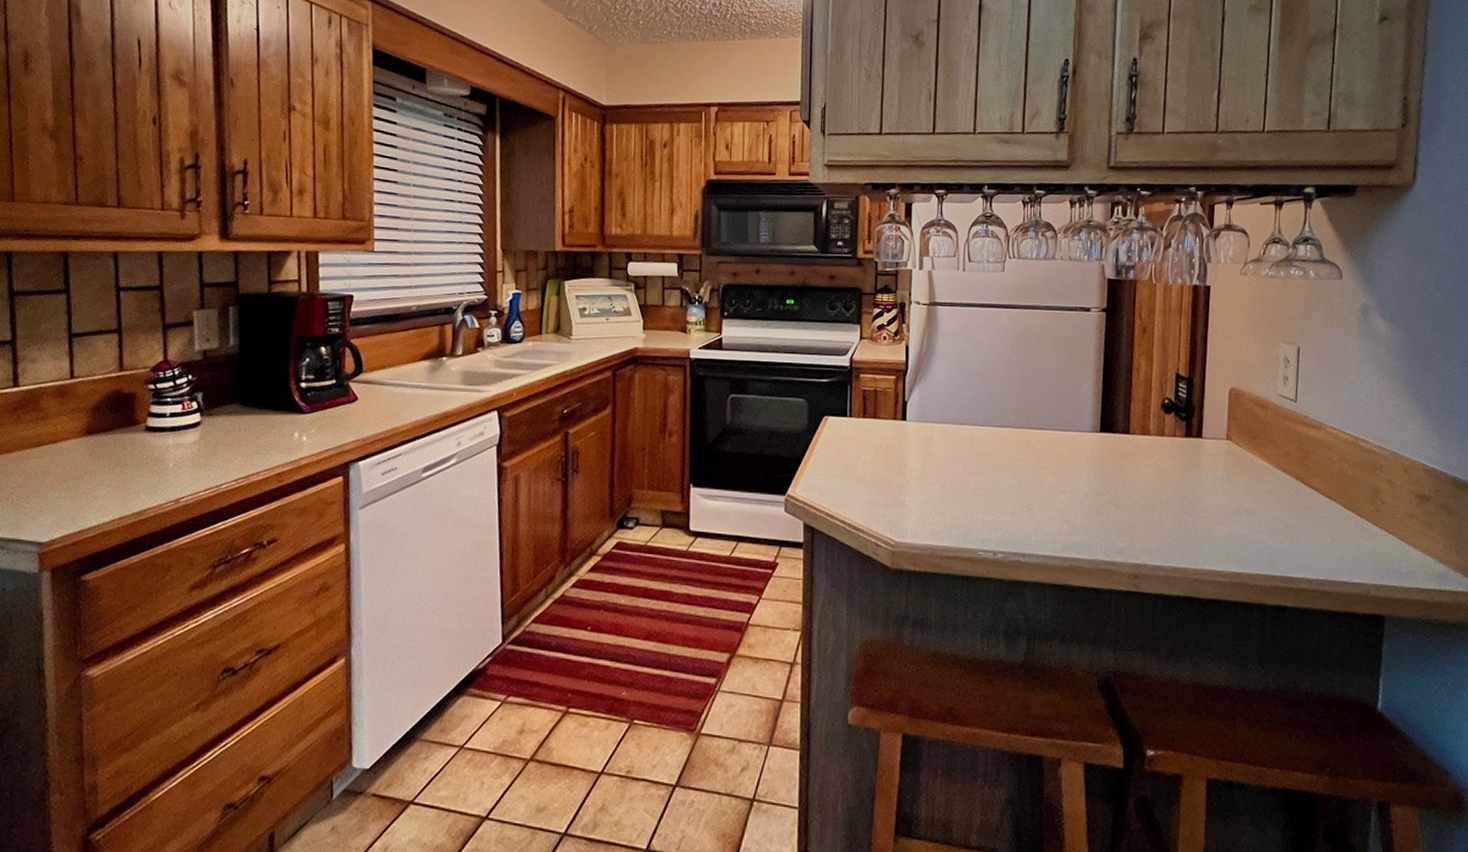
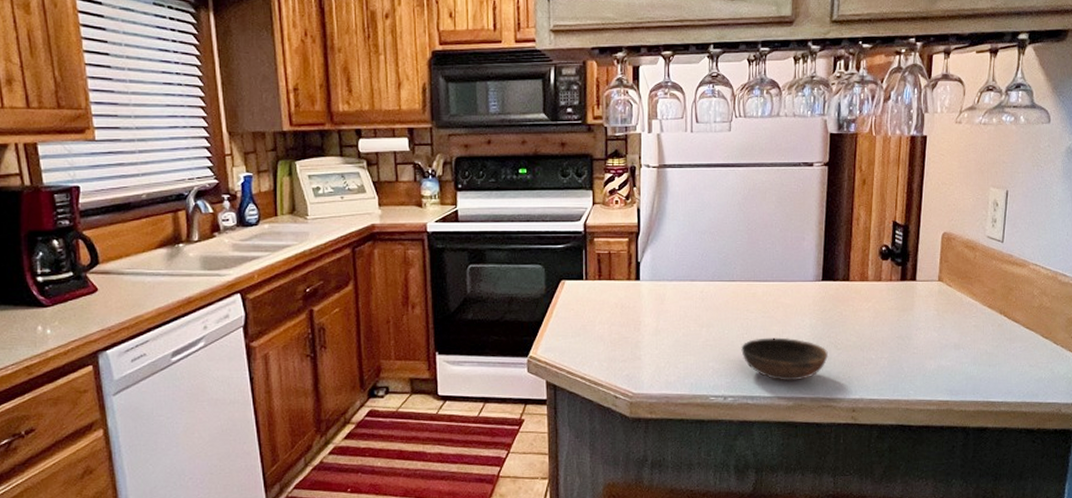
bowl: none [1013,490,1108,540] -> present [741,337,829,381]

